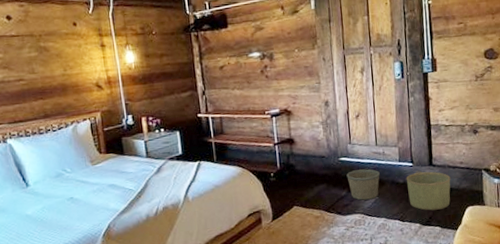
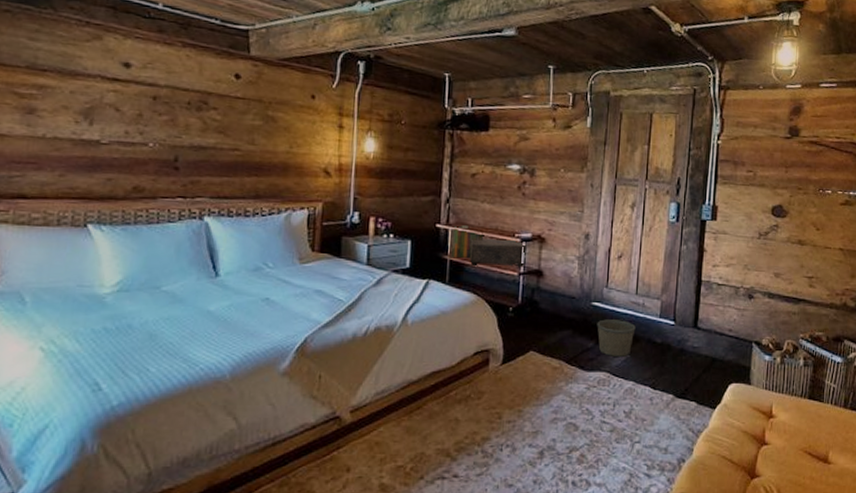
books: none [210,111,239,141] -> present [449,225,483,259]
decorative box: none [228,116,278,144] -> present [470,238,526,268]
basket: present [406,170,451,211] -> none [664,331,716,382]

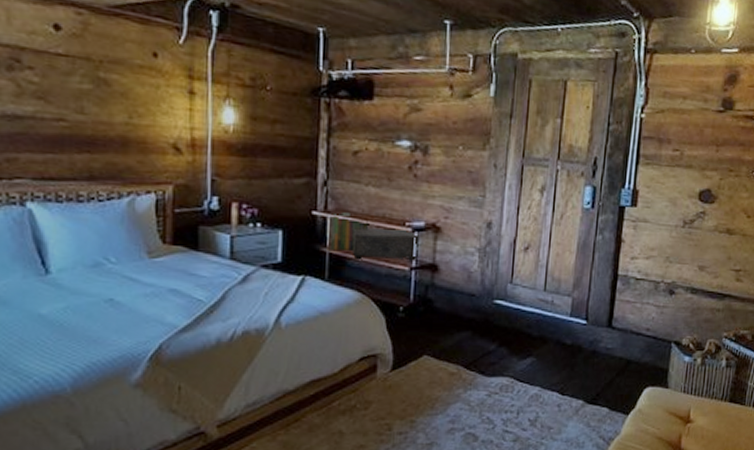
basket: present [597,319,636,357] -> none [499,319,543,360]

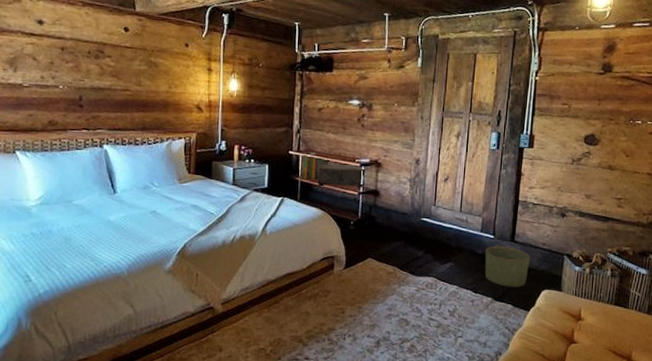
basket: none [575,331,631,386] -> present [485,244,531,288]

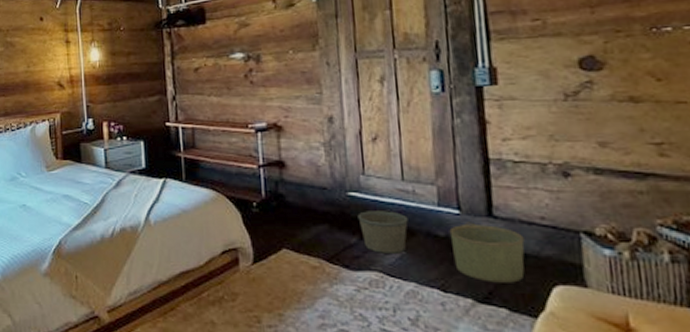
books: present [300,152,328,181] -> none [180,121,215,156]
decorative box: present [317,163,365,188] -> none [202,130,264,161]
basket: none [425,233,460,265] -> present [357,211,408,254]

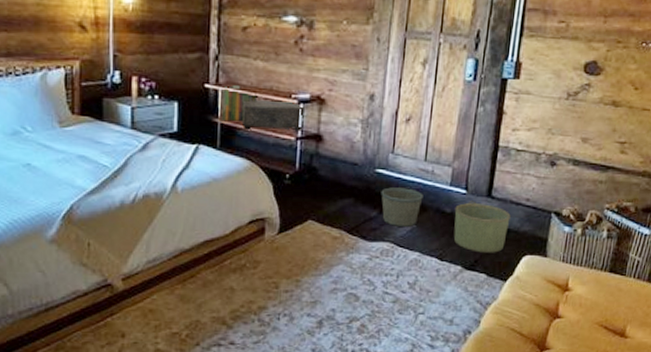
books: none [180,121,215,156] -> present [219,85,256,123]
decorative box: none [202,130,264,161] -> present [242,100,304,132]

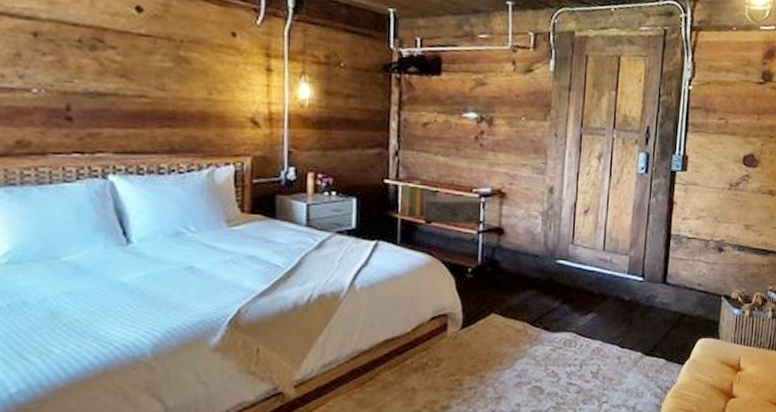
basket: present [381,187,424,227] -> none [562,278,603,316]
basket: present [454,200,511,253] -> none [633,288,685,338]

